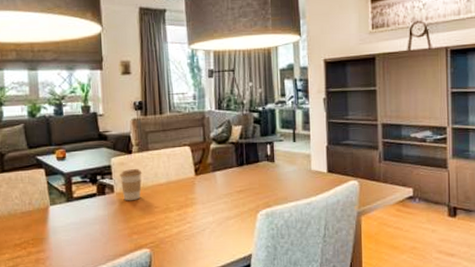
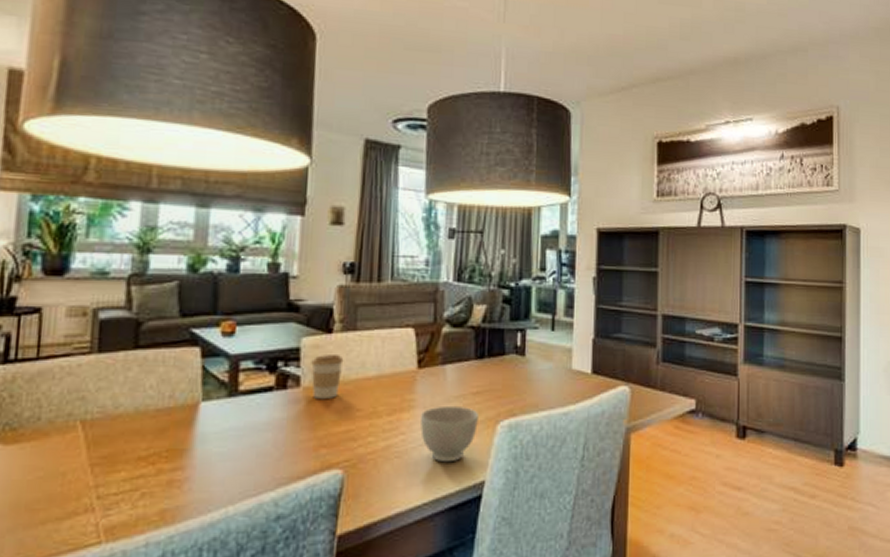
bowl: none [201,201,243,242] -> present [420,405,478,463]

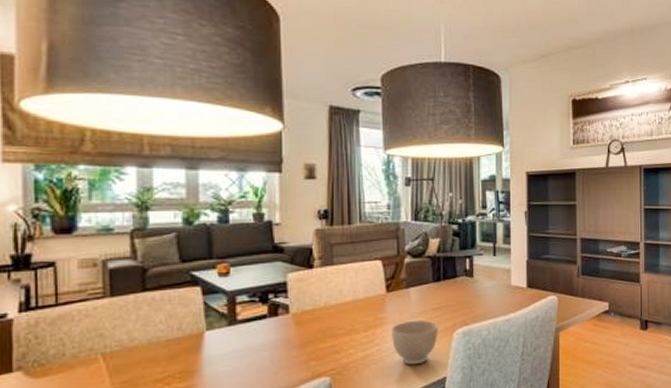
coffee cup: present [311,353,344,400] -> none [297,284,325,323]

